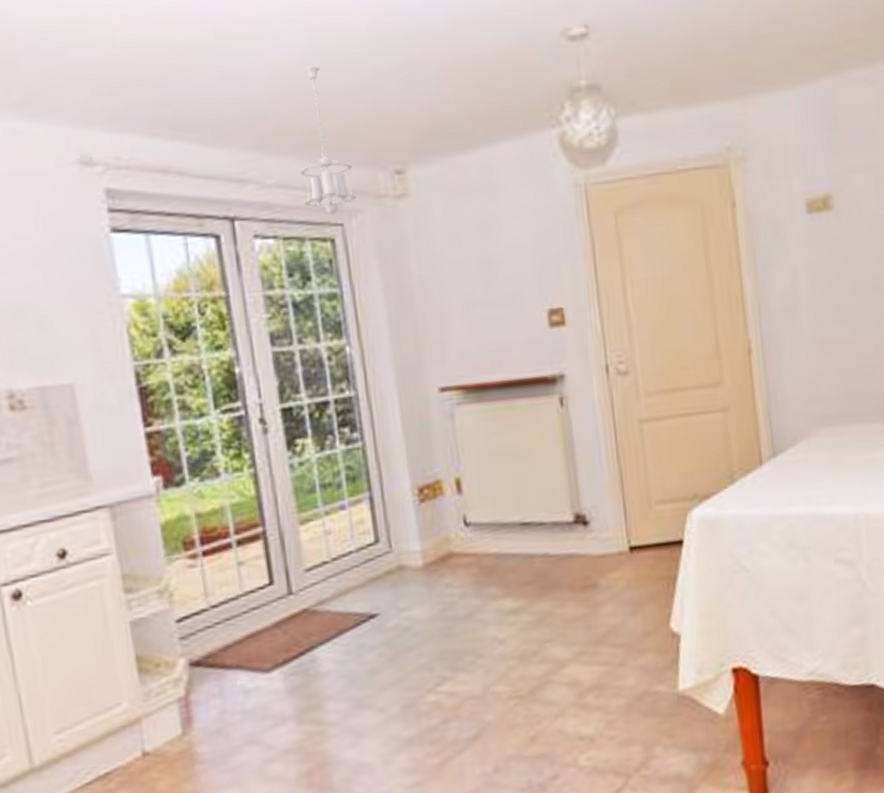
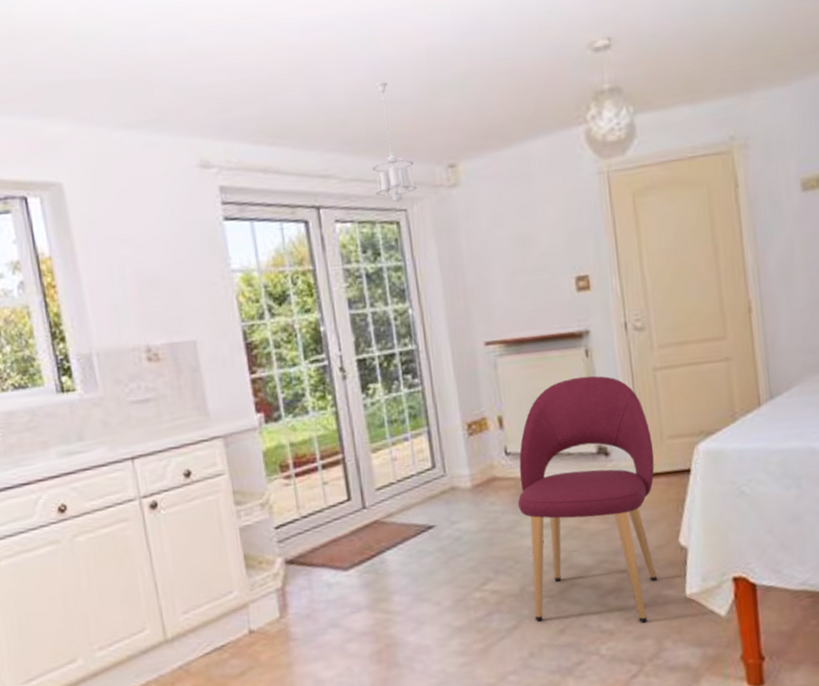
dining chair: none [479,429,646,728] -> present [517,376,658,623]

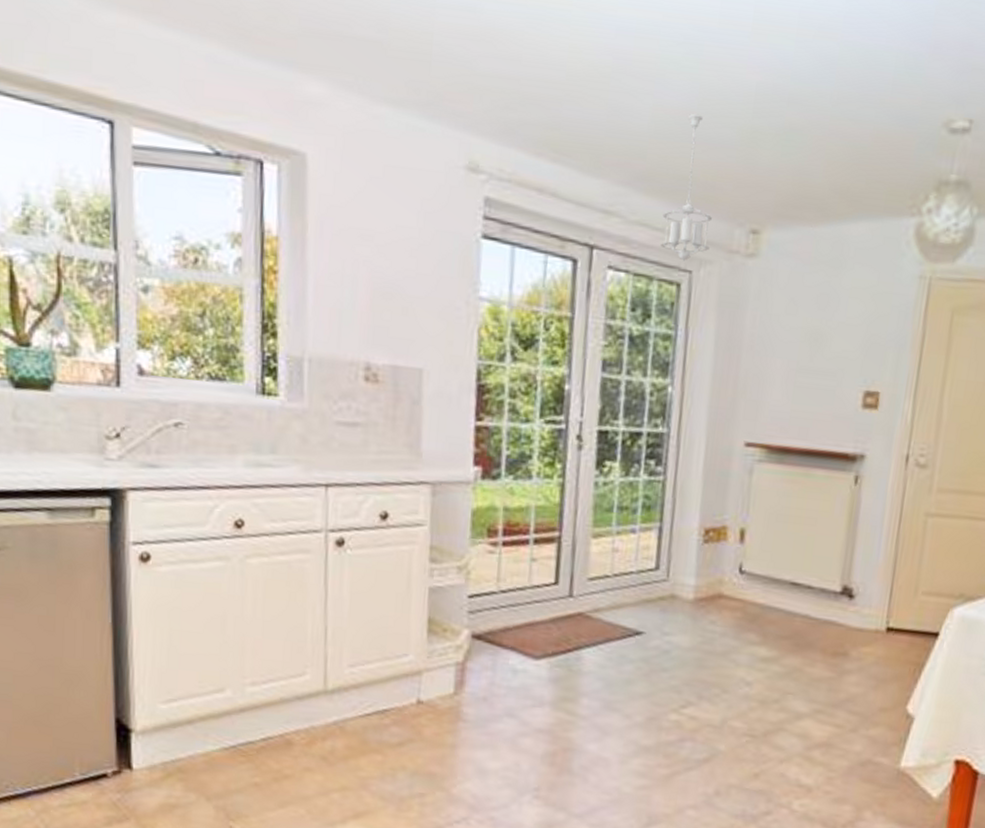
dining chair: present [517,376,658,623] -> none [729,504,906,787]

